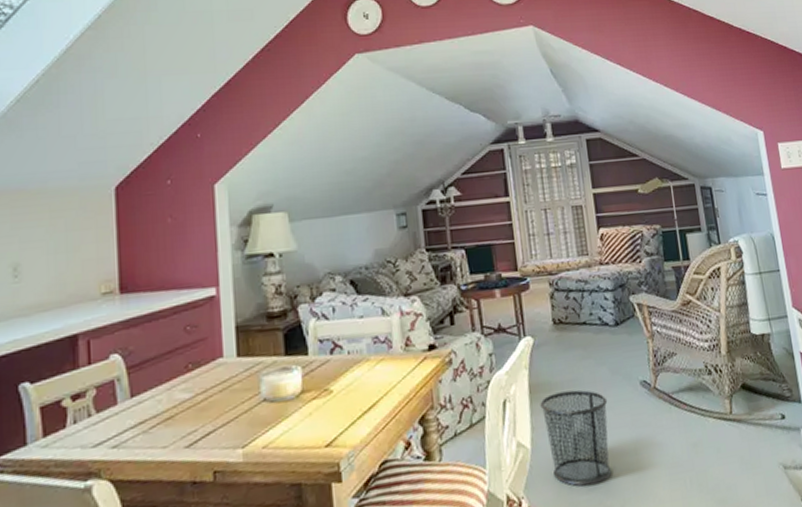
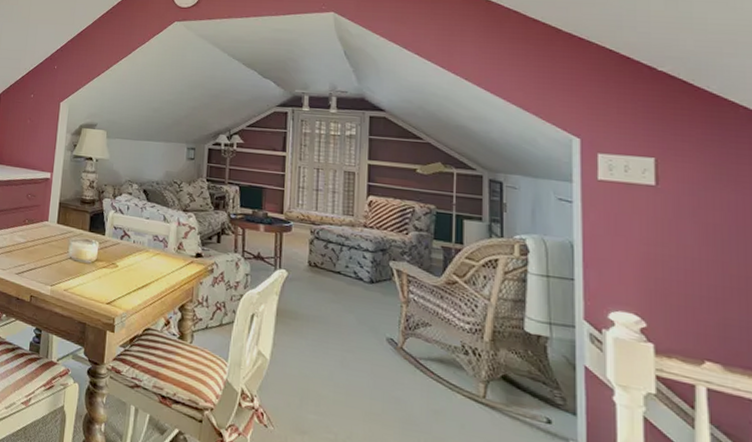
waste bin: present [540,389,612,487] -> none [284,322,350,410]

